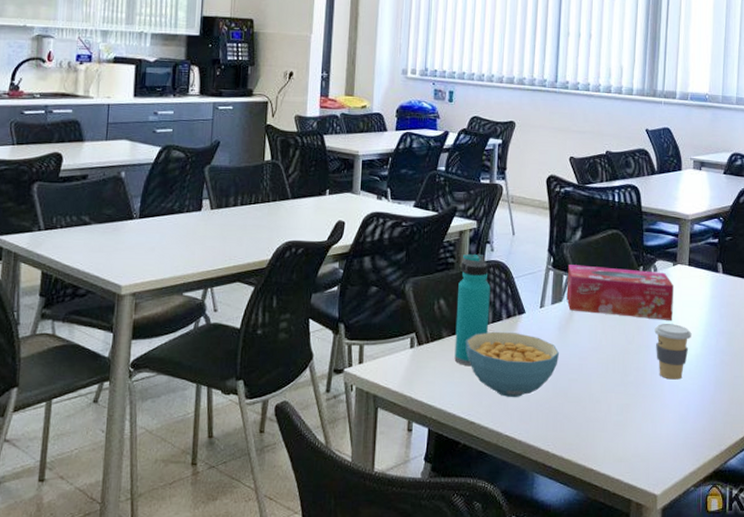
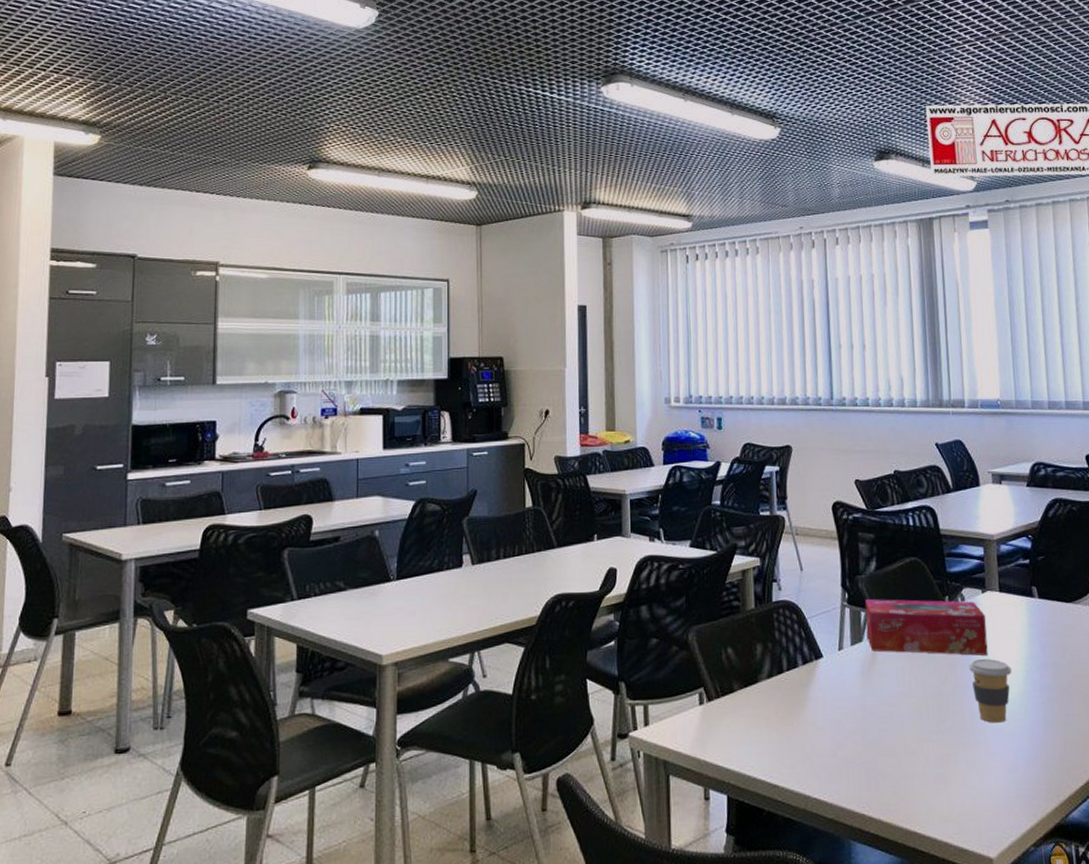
water bottle: present [454,253,490,367] -> none [746,594,784,722]
cereal bowl: present [466,331,560,397] -> none [760,680,866,754]

